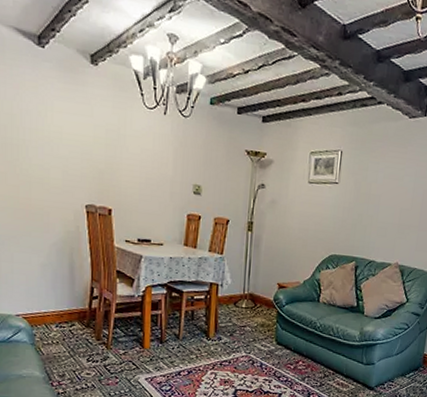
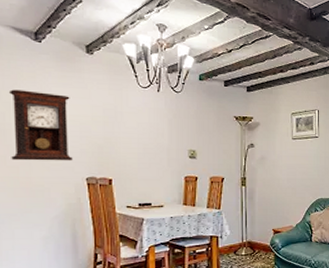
pendulum clock: none [10,100,73,185] -> present [8,89,73,161]

